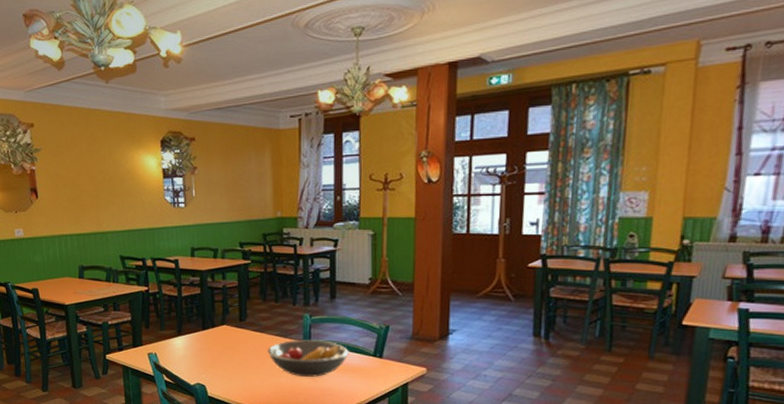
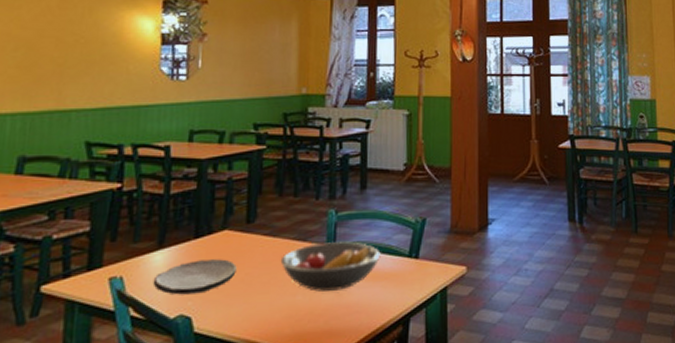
plate: none [177,346,235,370] -> present [153,259,237,295]

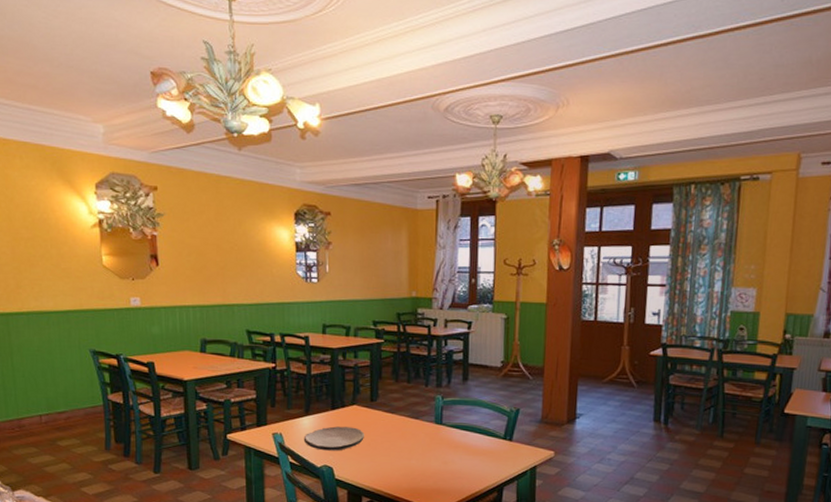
fruit bowl: present [280,241,381,292] -> none [398,421,480,460]

